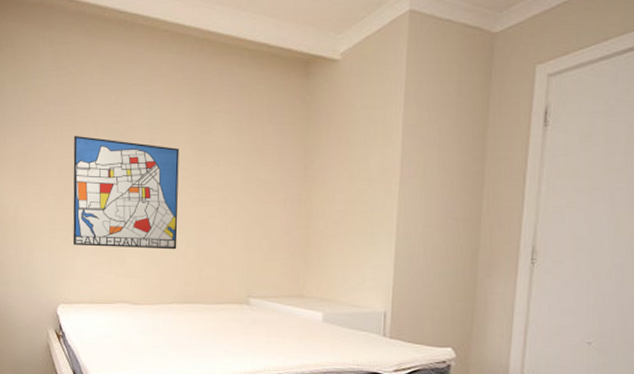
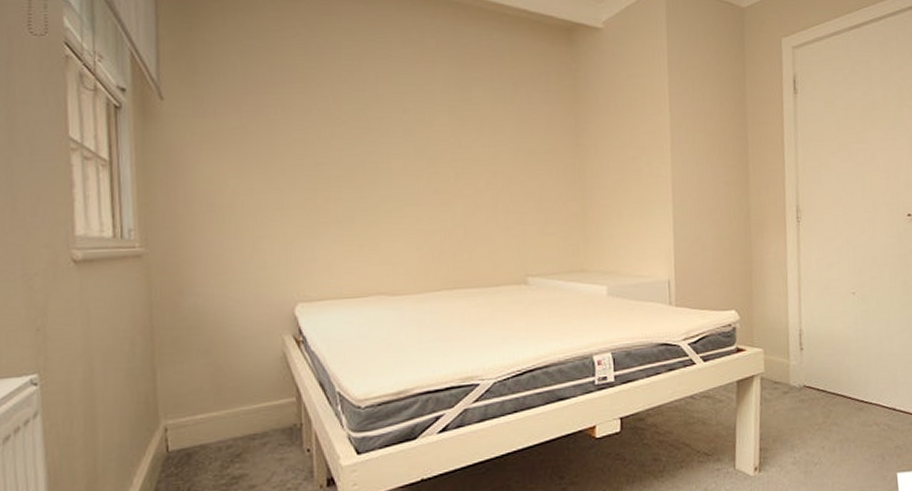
wall art: present [72,135,180,250] -> none [308,104,441,232]

